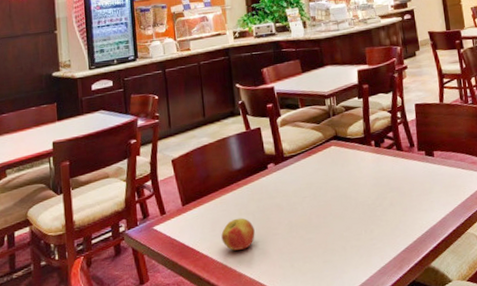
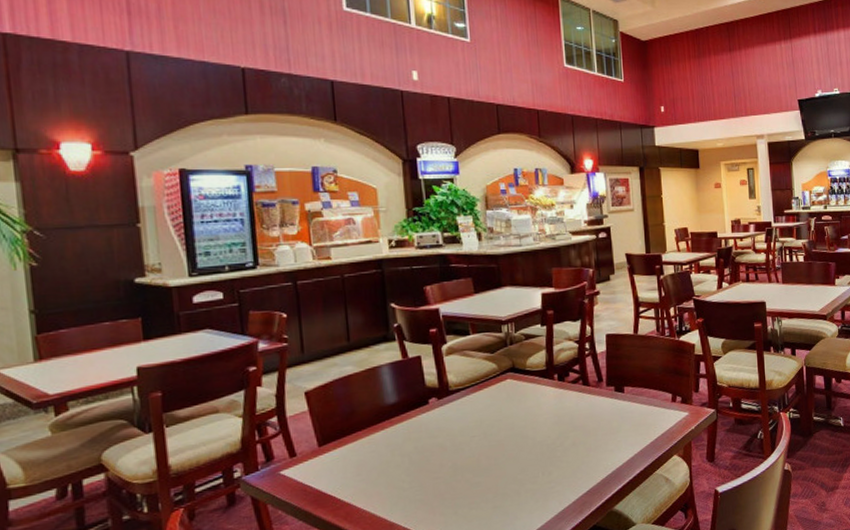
apple: present [221,218,255,251] -> none [368,460,411,498]

